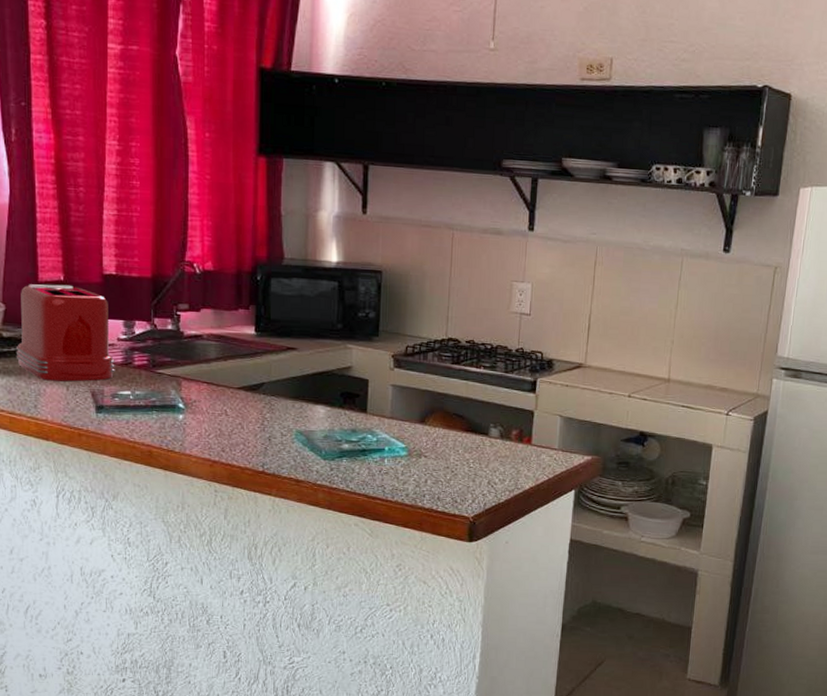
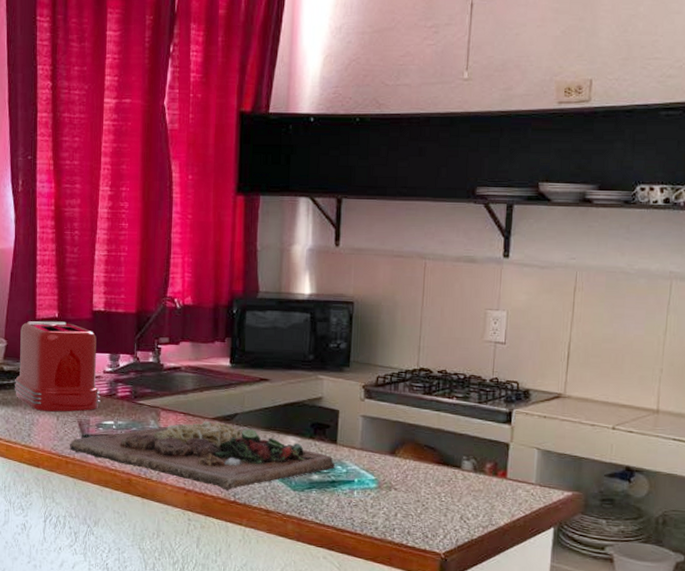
cutting board: none [81,391,366,462] -> present [69,421,336,492]

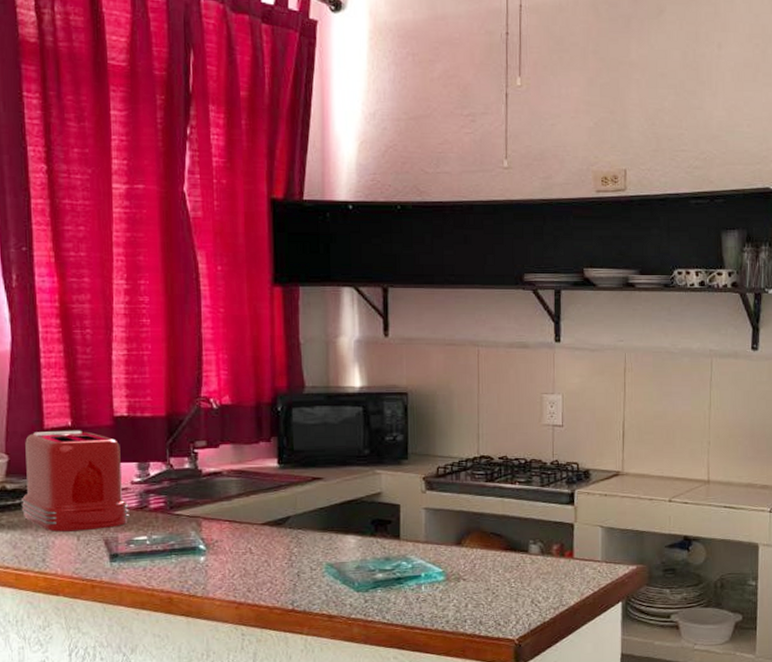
cutting board: present [69,421,336,492] -> none [94,527,400,600]

